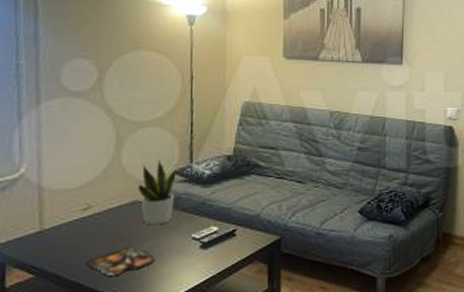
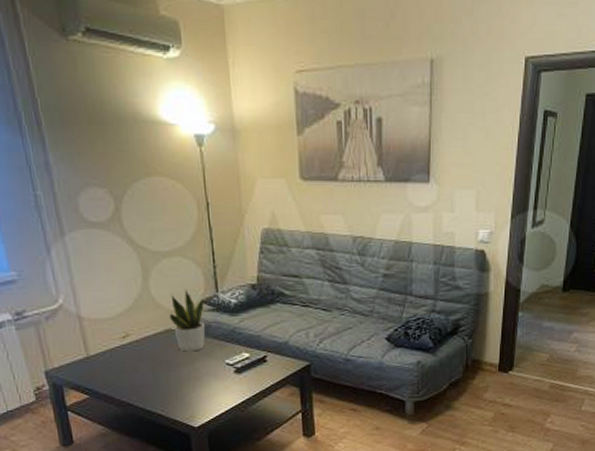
magazine: present [87,248,155,277] -> none [134,373,194,398]

